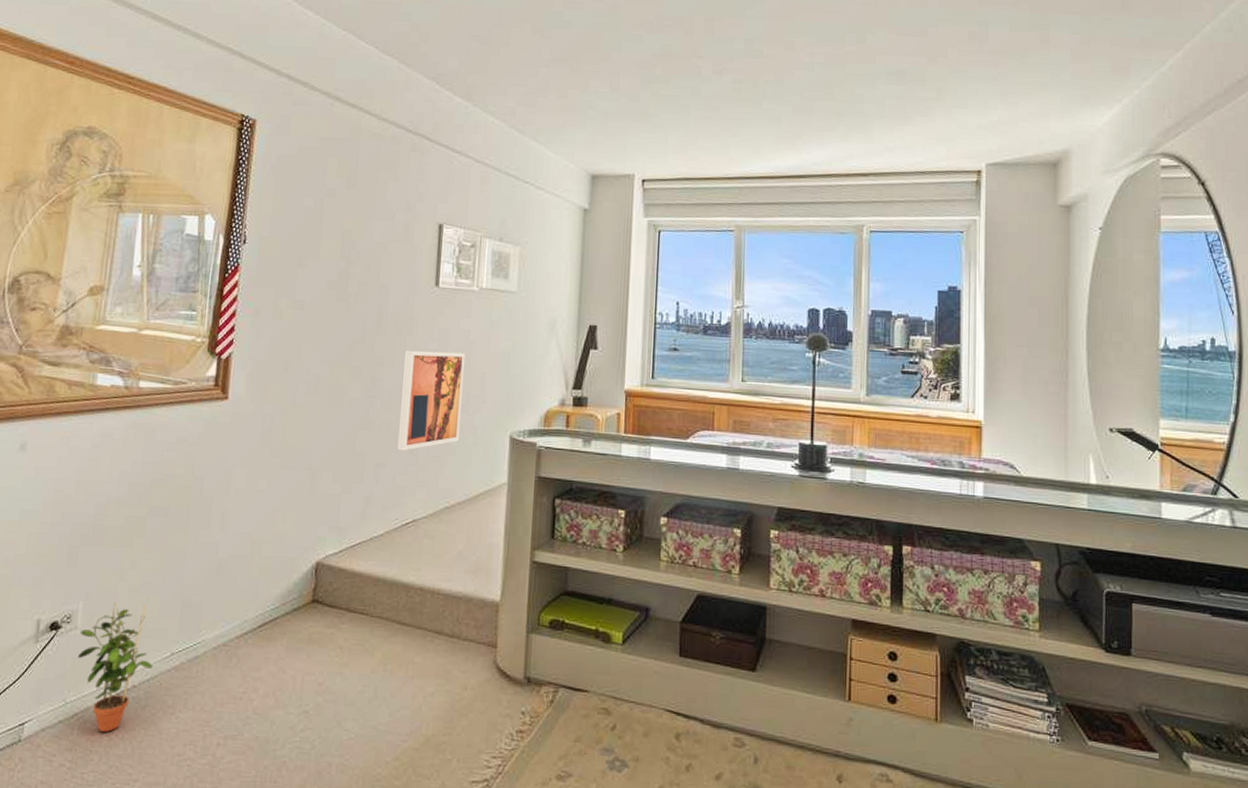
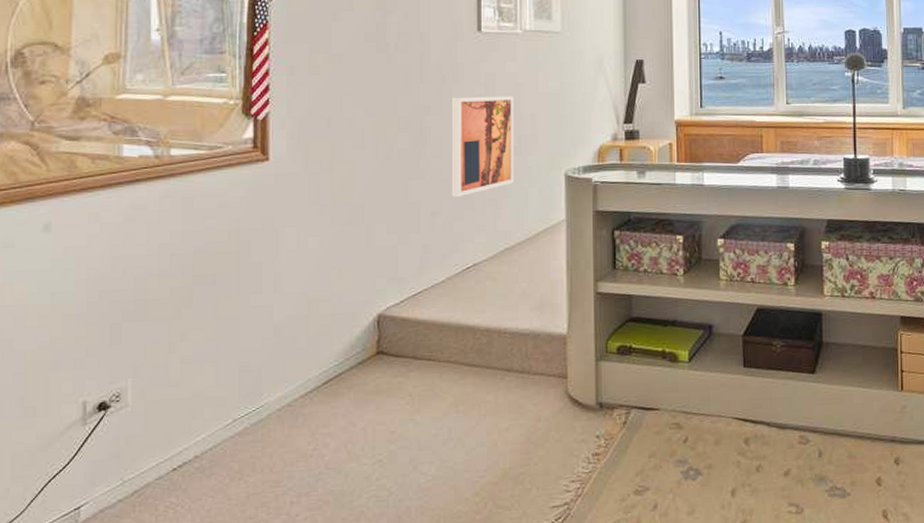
potted plant: present [78,602,153,733] -> none [132,375,215,507]

